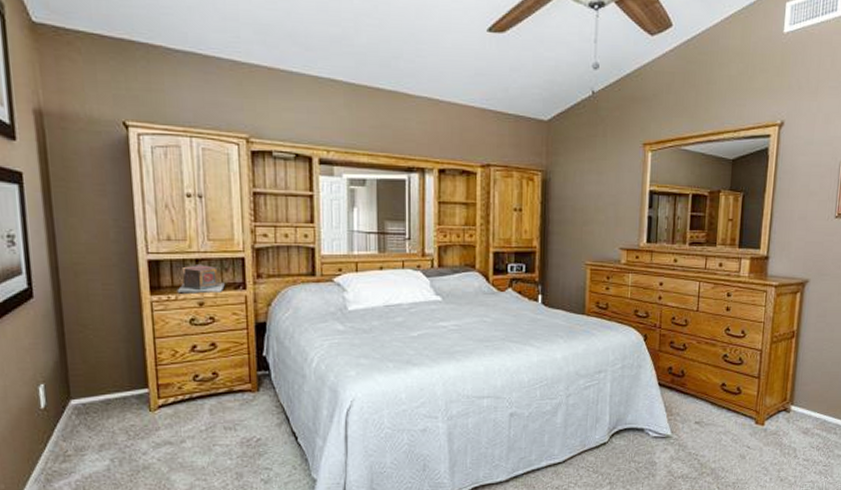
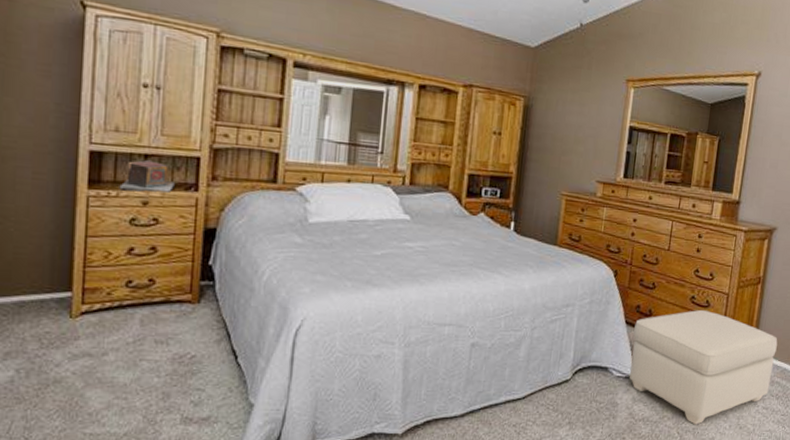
ottoman: none [665,368,816,479] -> present [629,310,778,425]

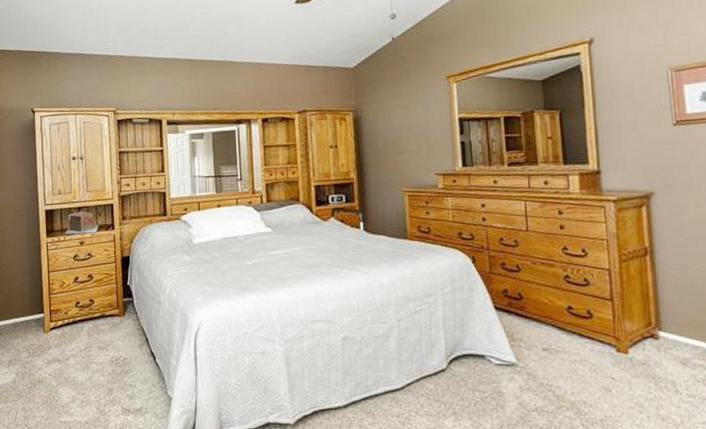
ottoman: present [629,310,778,425] -> none [505,289,691,416]

